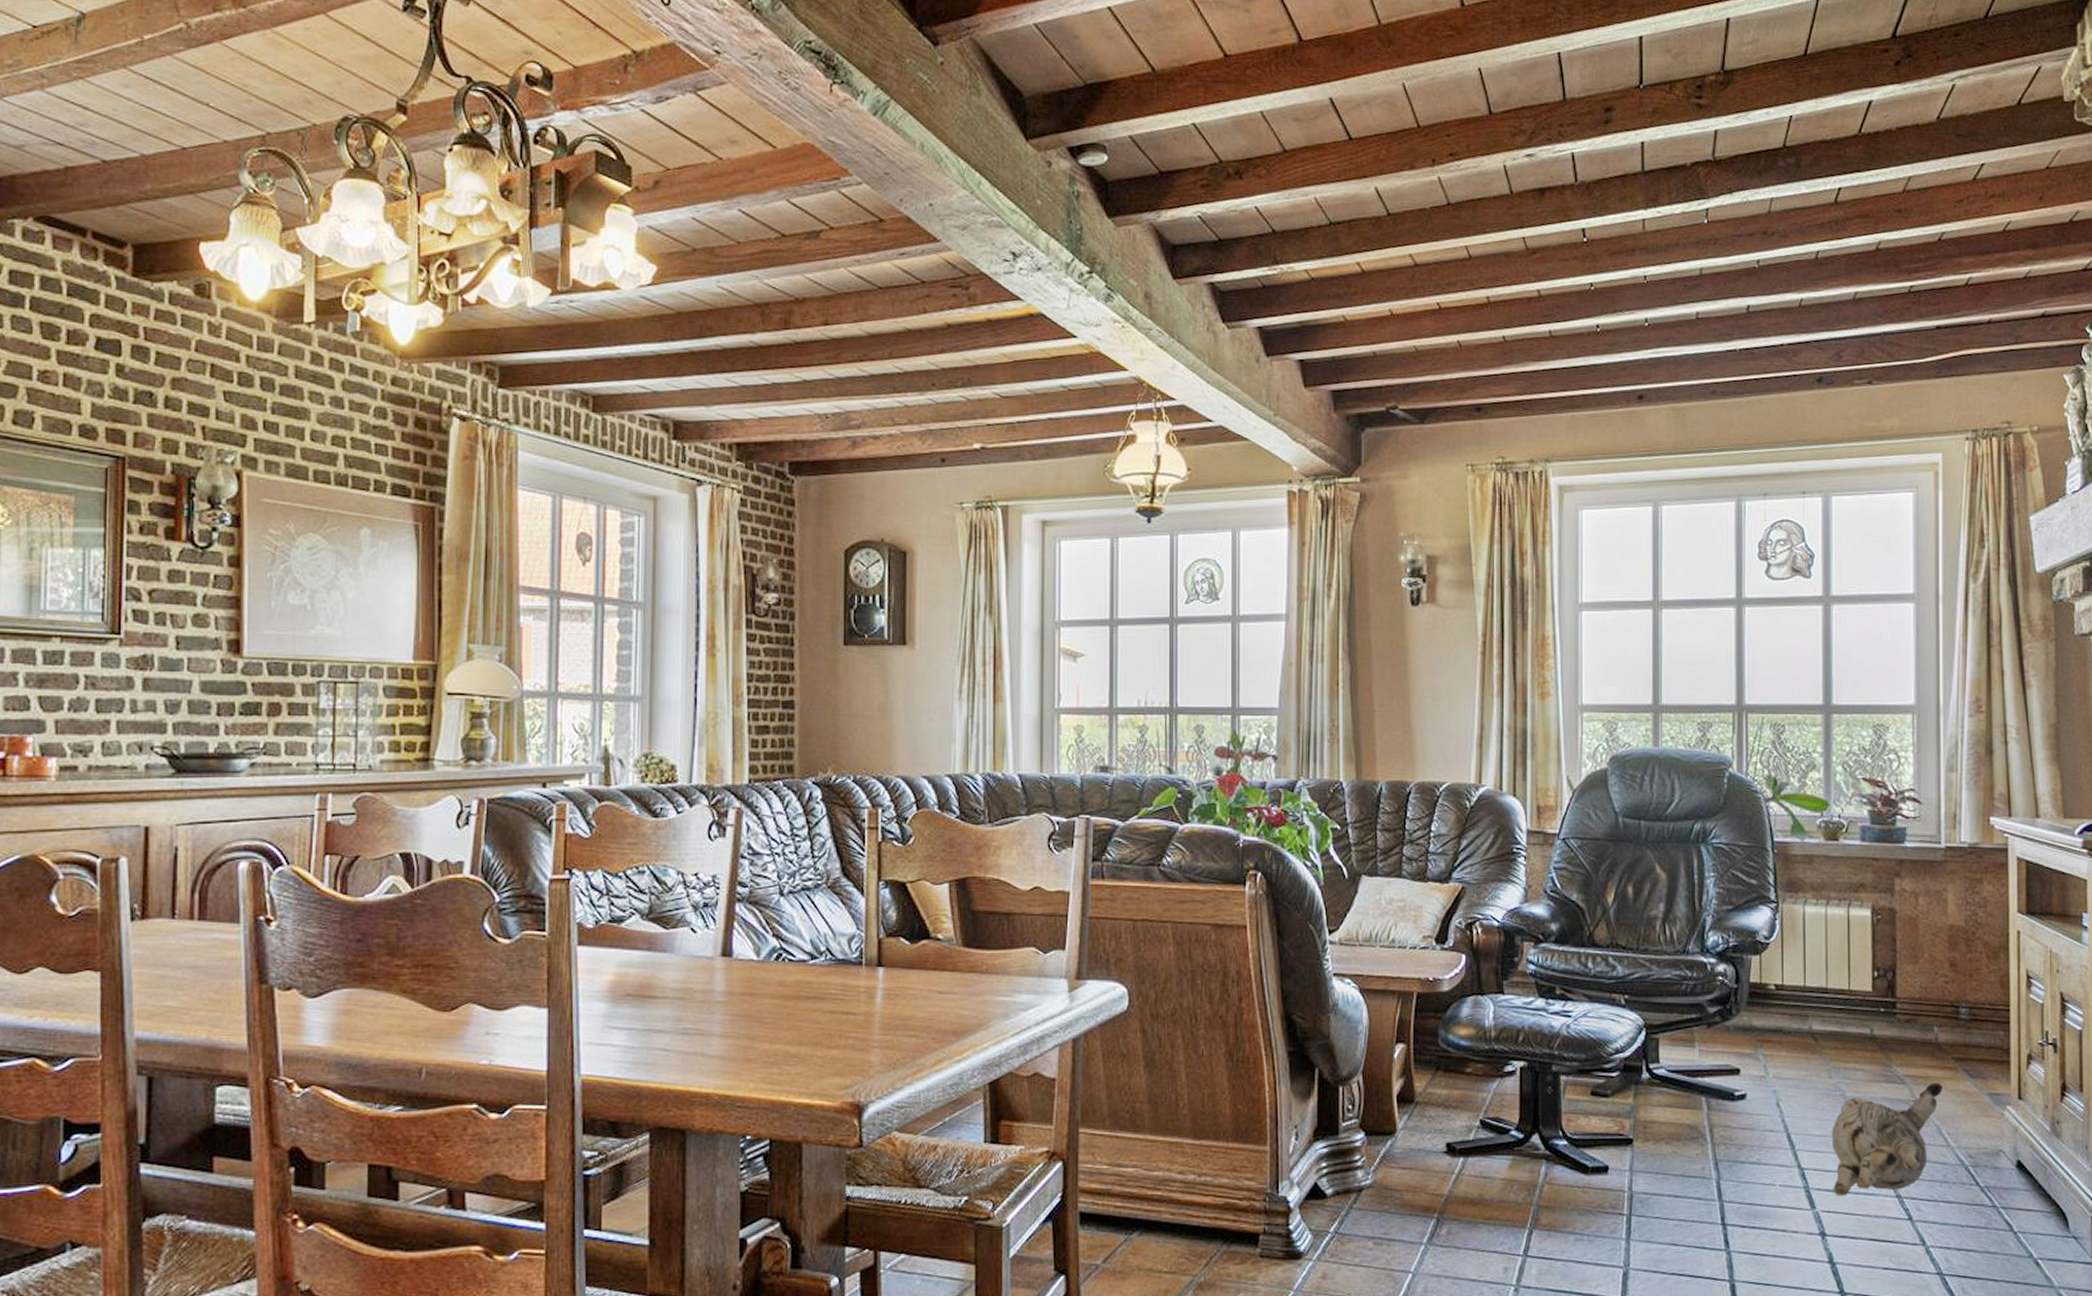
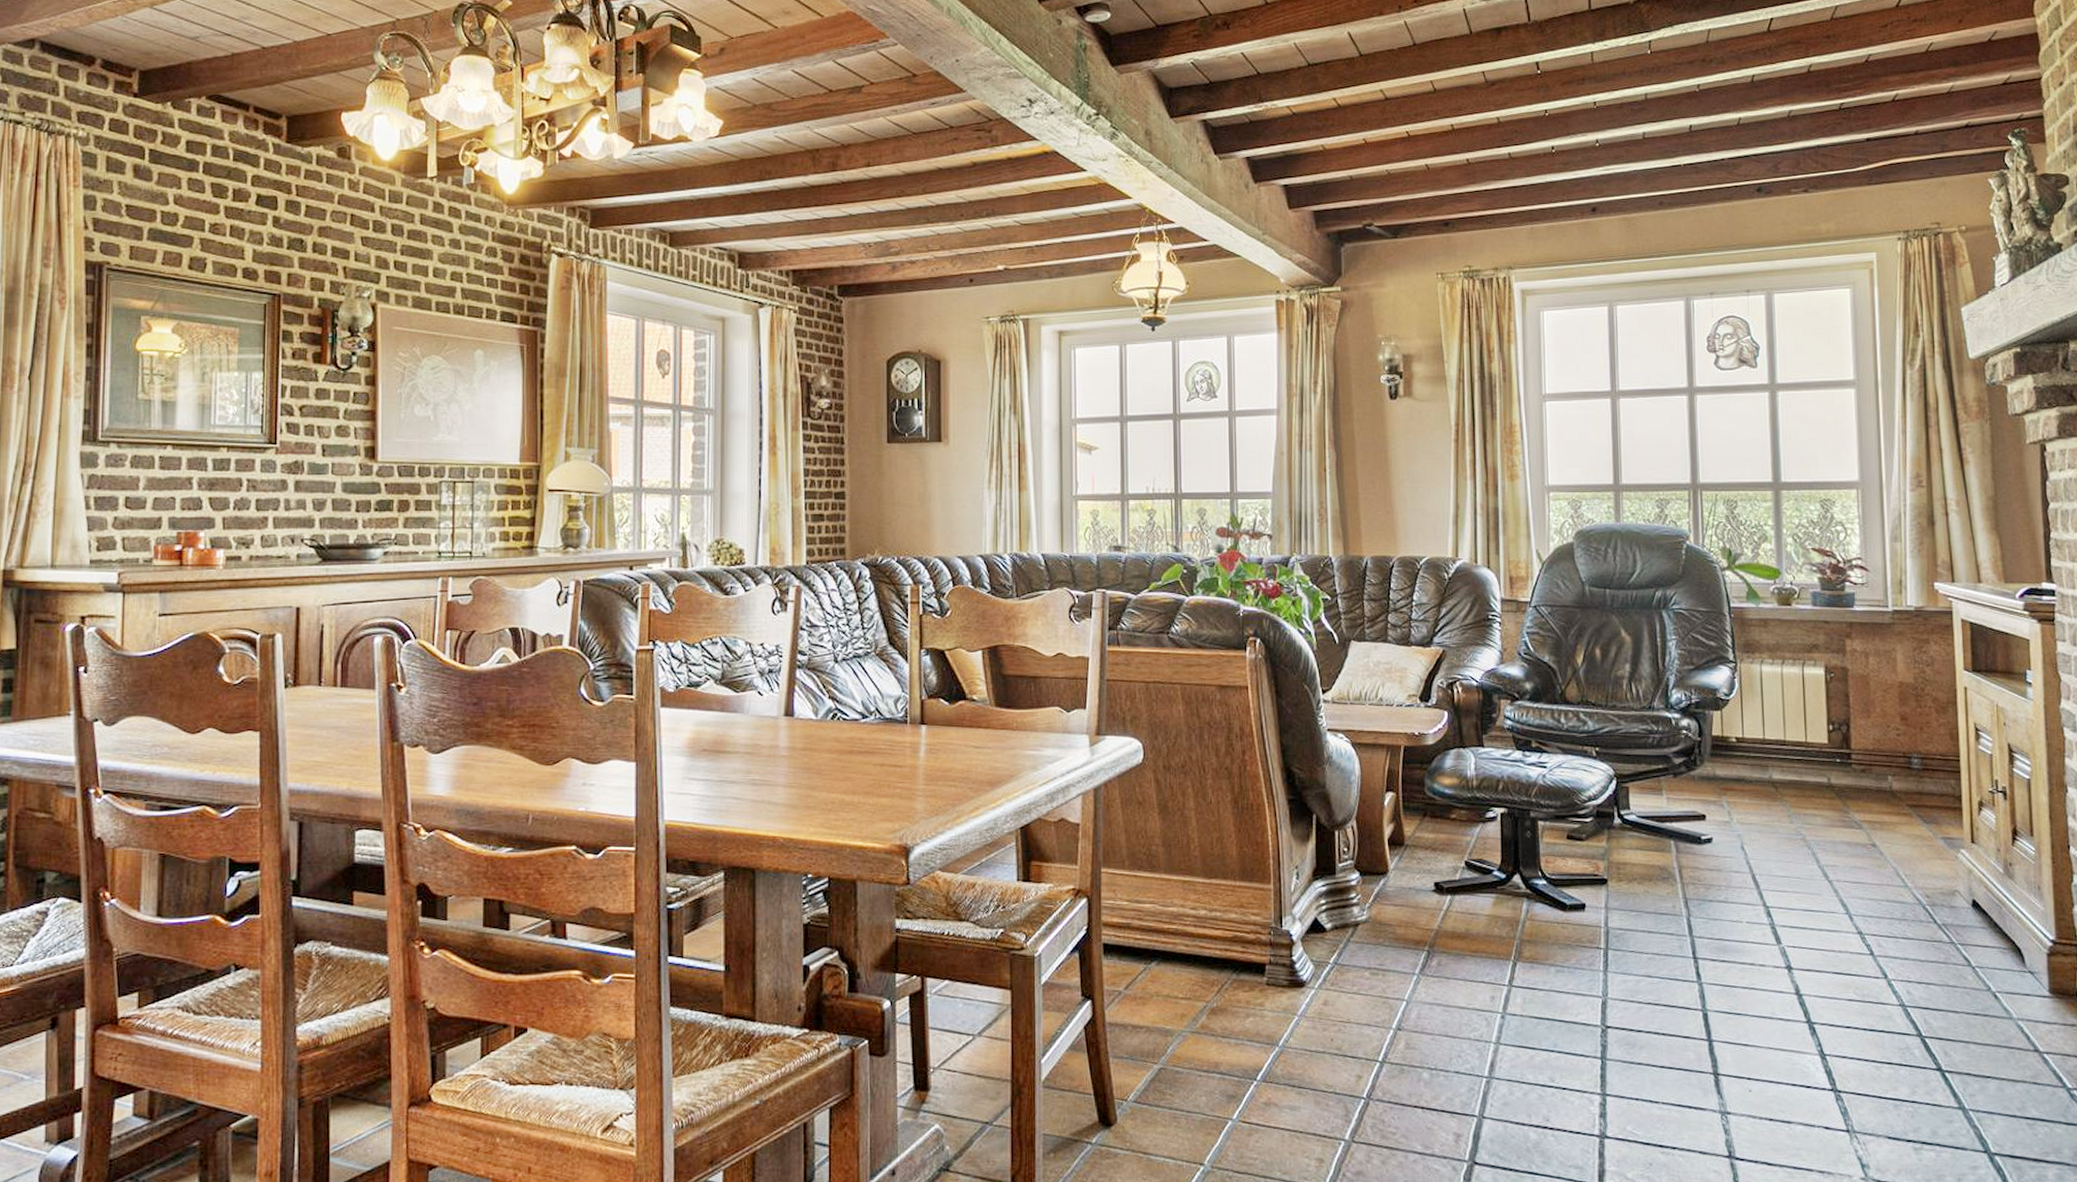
cat: present [1831,1082,1942,1196] -> none [1794,827,1898,933]

